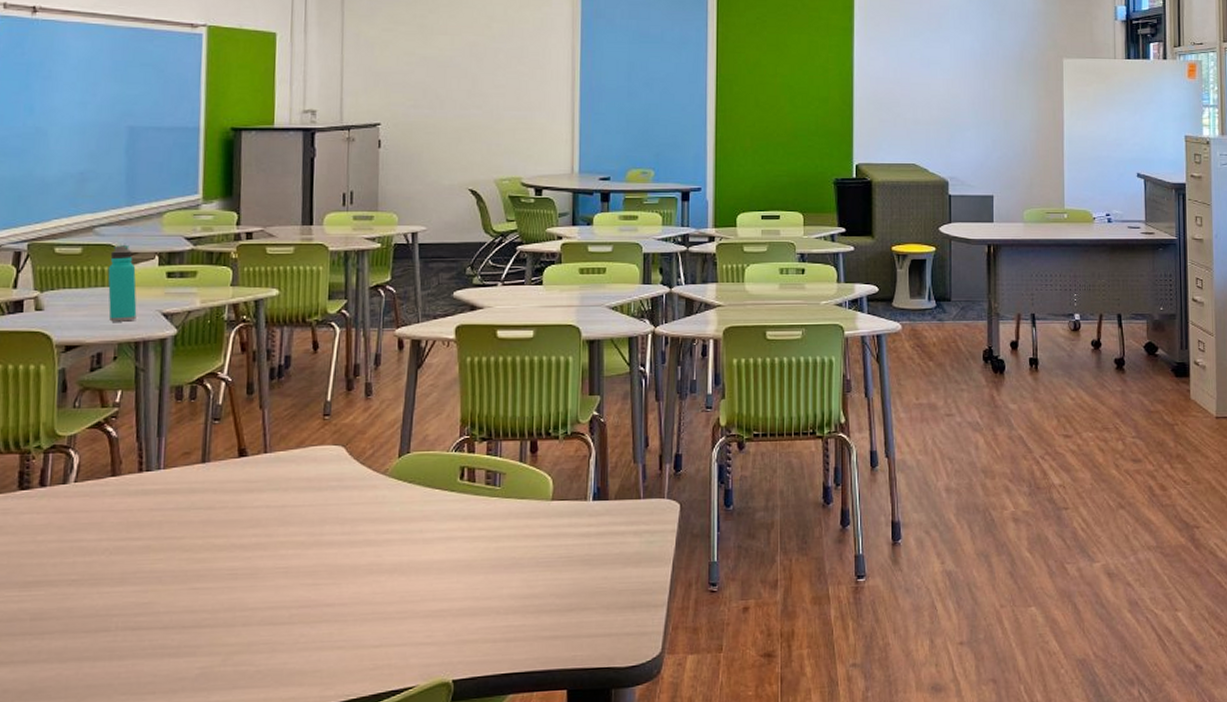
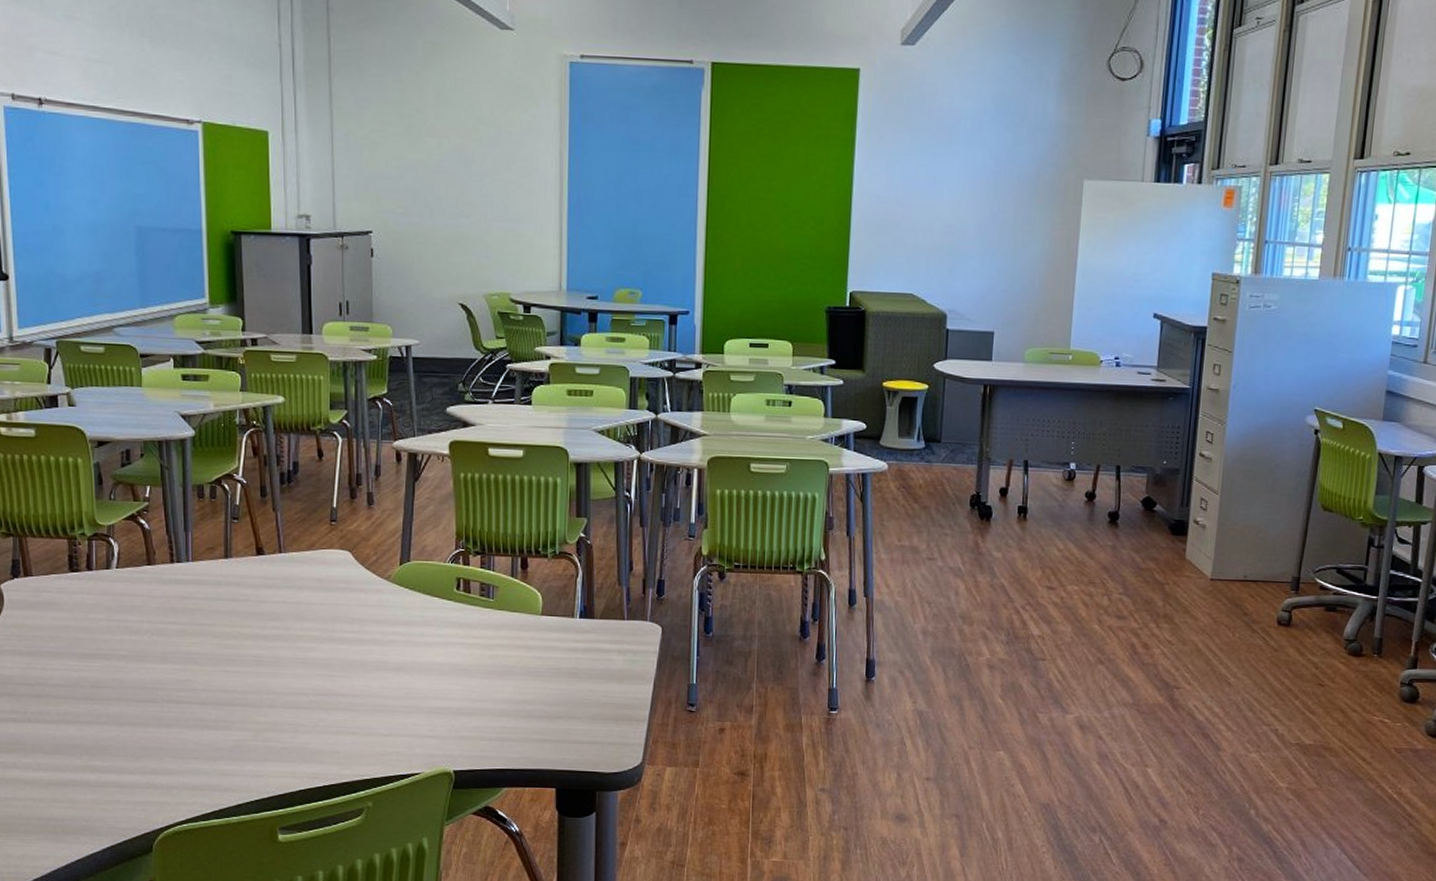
water bottle: present [107,244,137,322] -> none [129,345,158,421]

